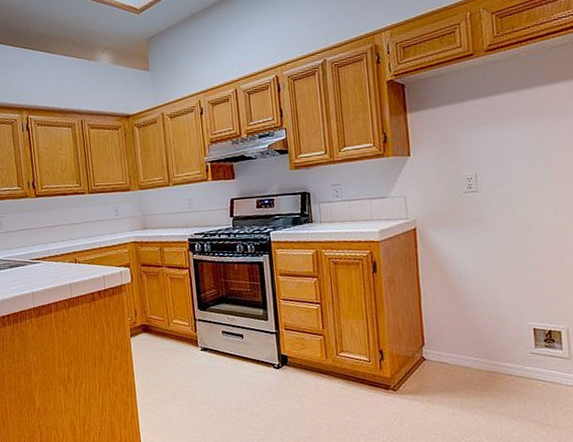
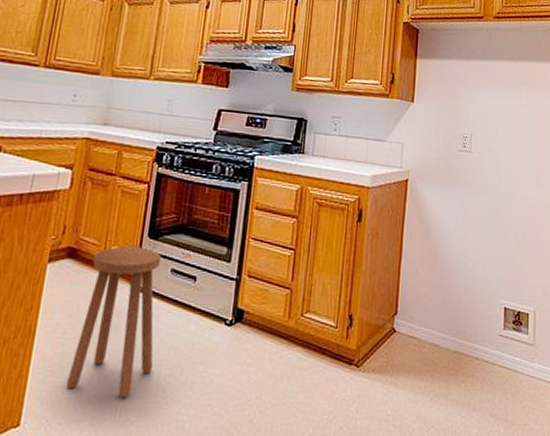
stool: none [162,317,225,427] -> present [65,246,162,399]

